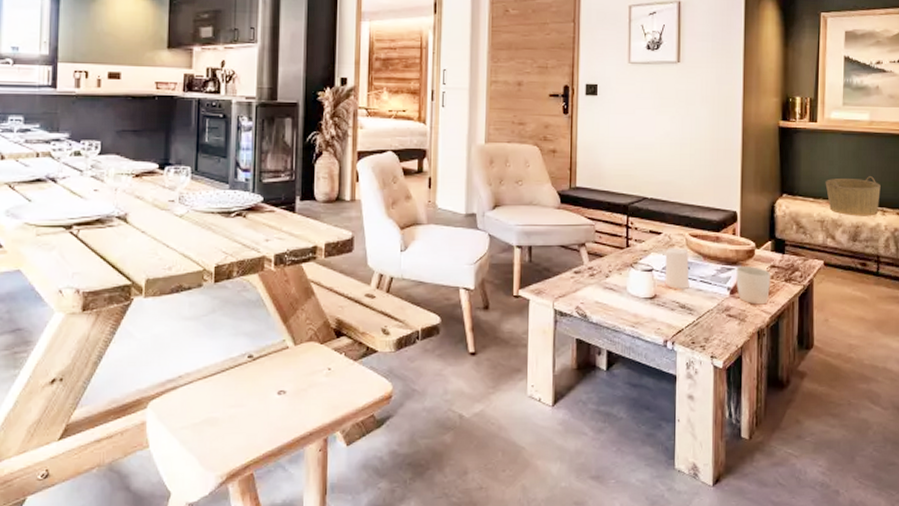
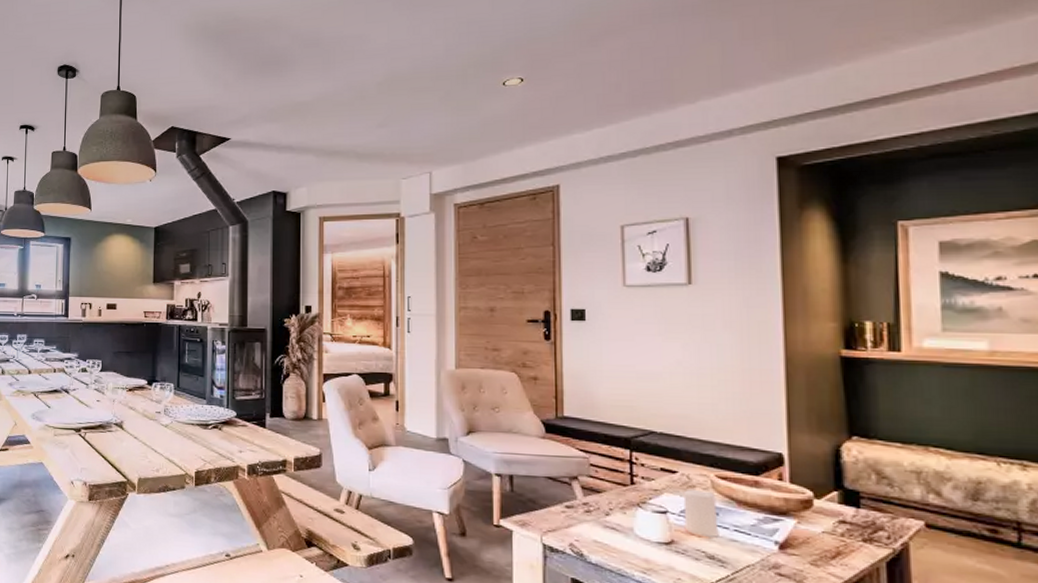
mug: present [736,266,770,305] -> none [787,518,840,567]
basket: present [825,176,881,216] -> none [919,420,1016,471]

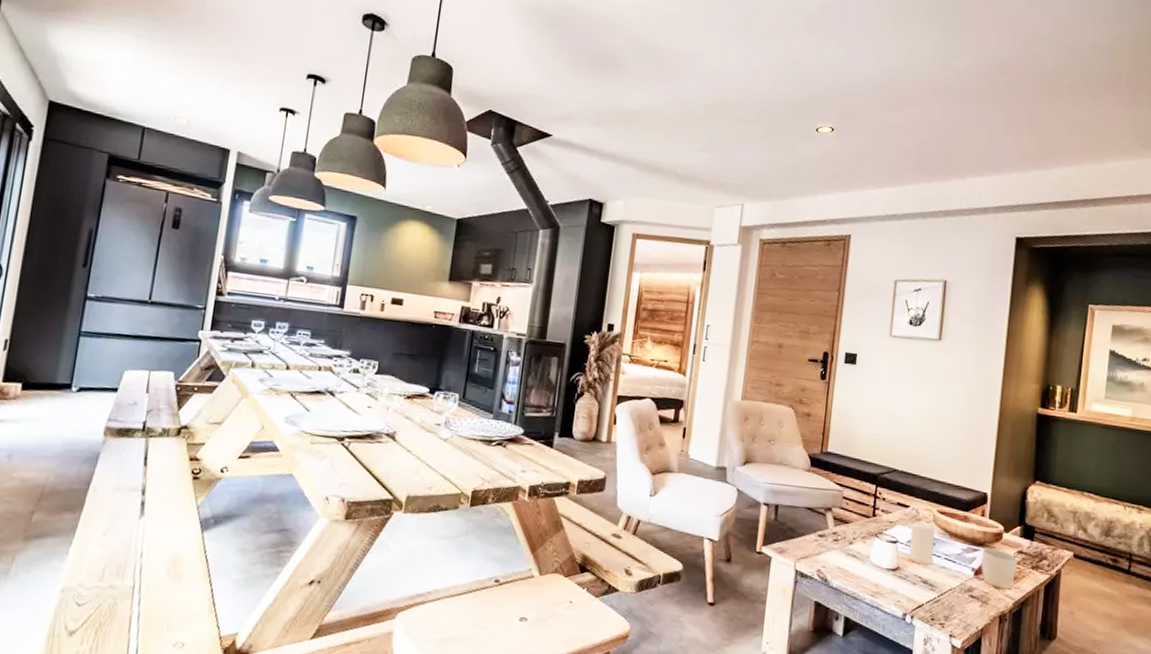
mug: none [787,518,840,567] -> present [981,548,1017,590]

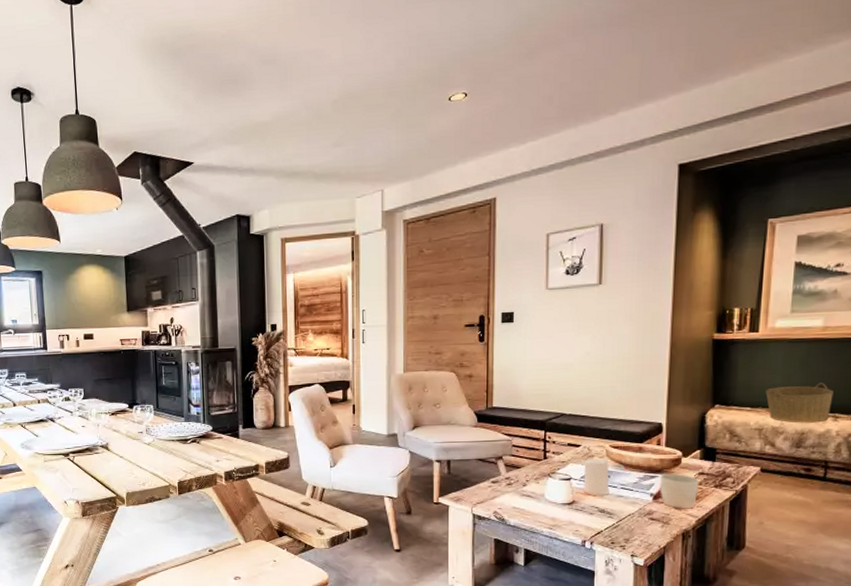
basket: none [1080,471,1139,513] -> present [765,383,834,423]

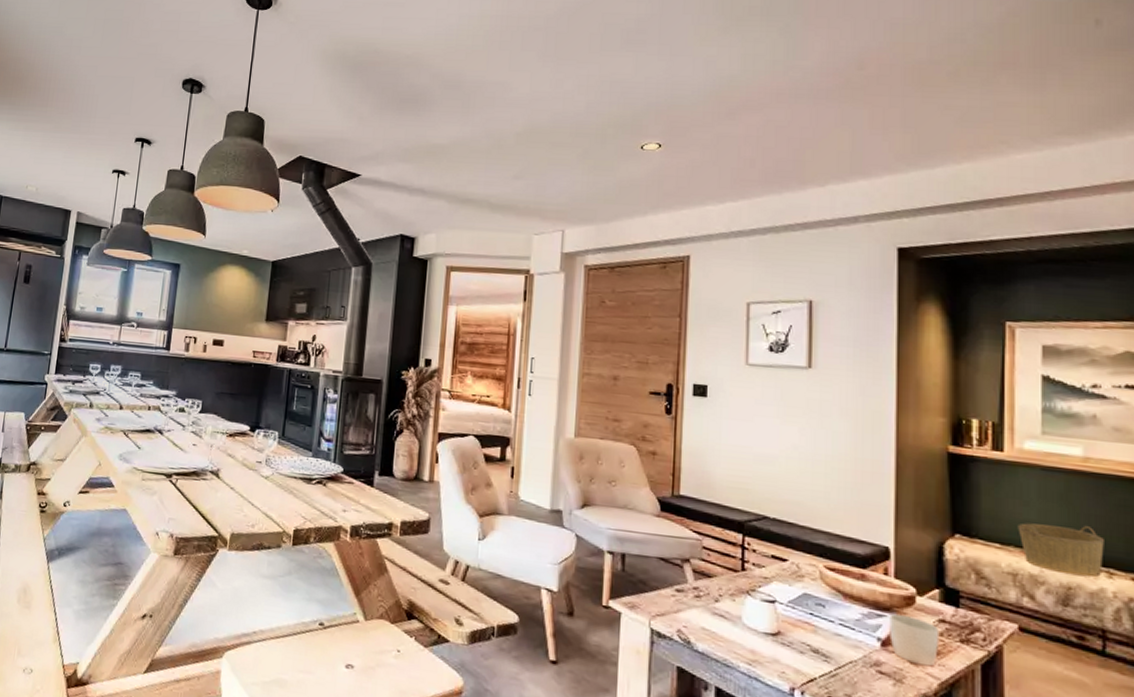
candle: present [583,458,610,496] -> none [791,578,825,631]

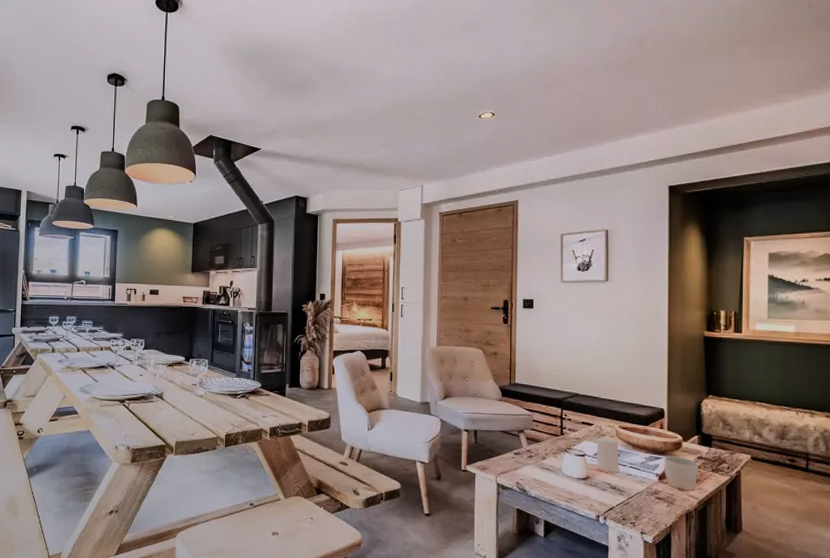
candle: none [791,578,825,631] -> present [596,437,620,474]
basket: present [1018,523,1104,578] -> none [751,382,808,418]

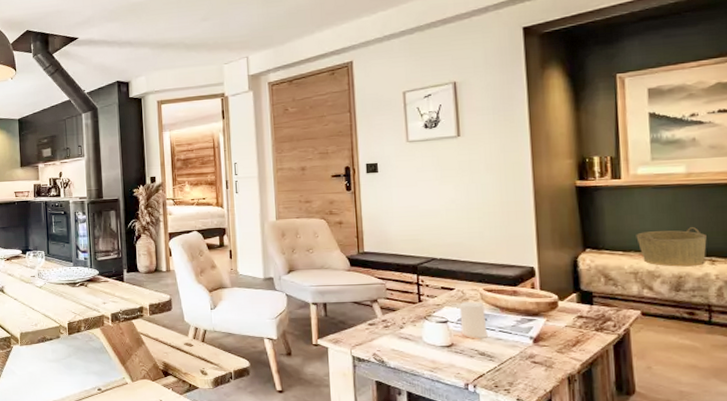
mug: present [664,456,697,491] -> none [538,317,579,353]
basket: none [751,382,808,418] -> present [636,227,707,267]

